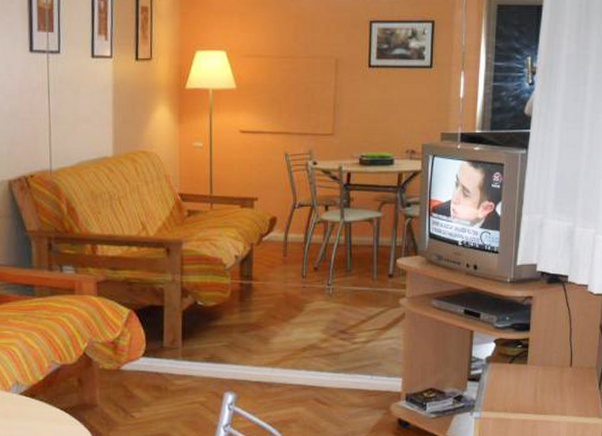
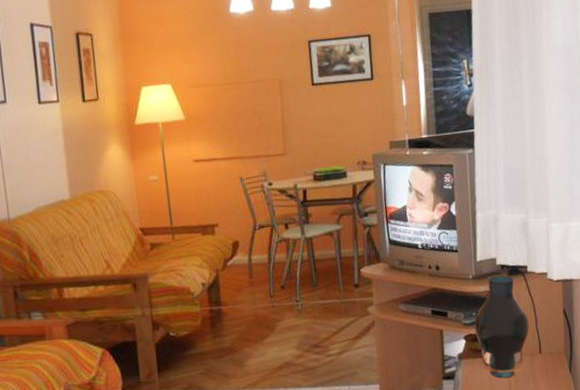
vase: none [506,282,563,387] -> present [474,275,529,378]

